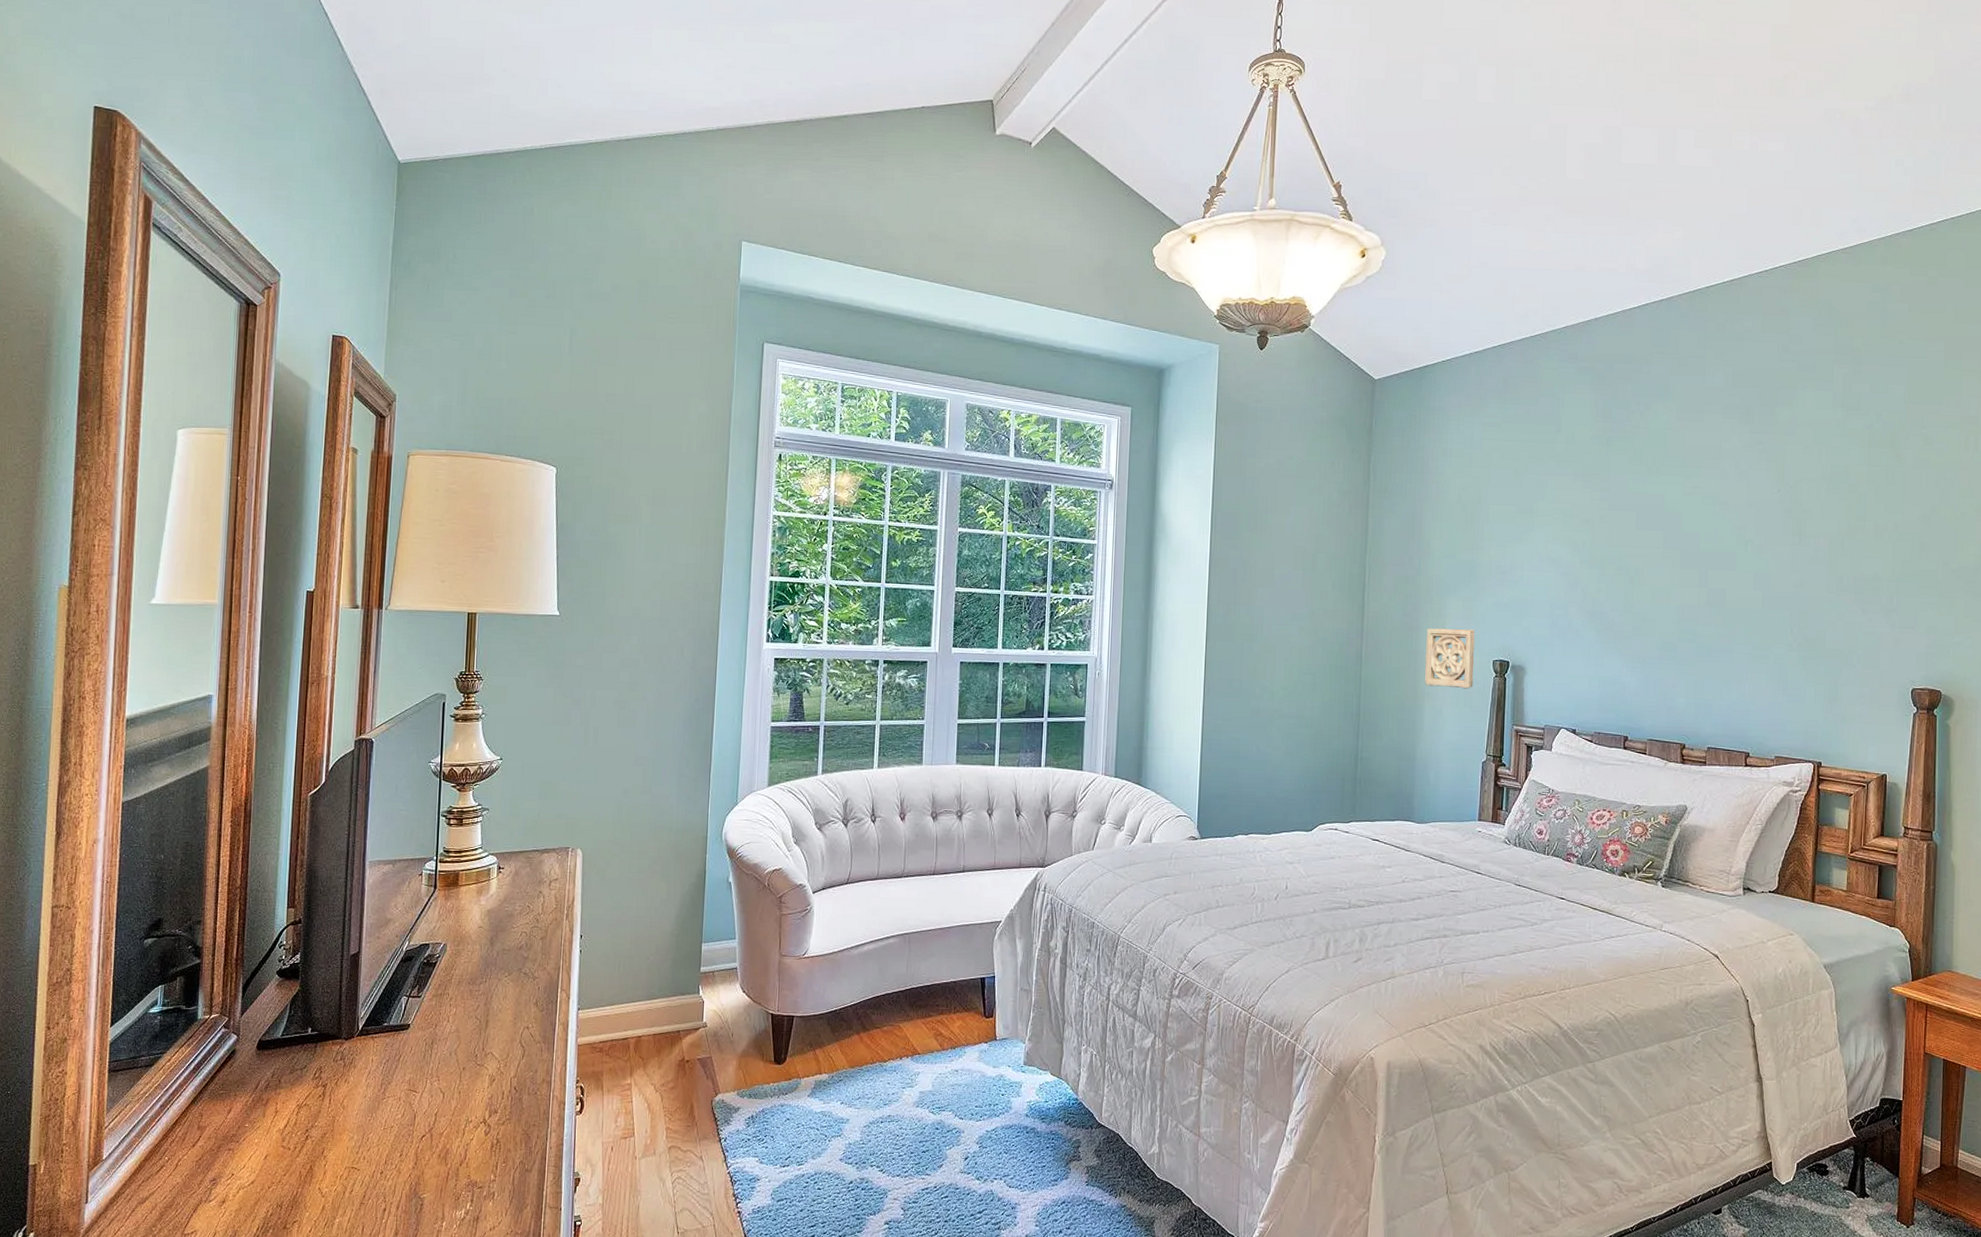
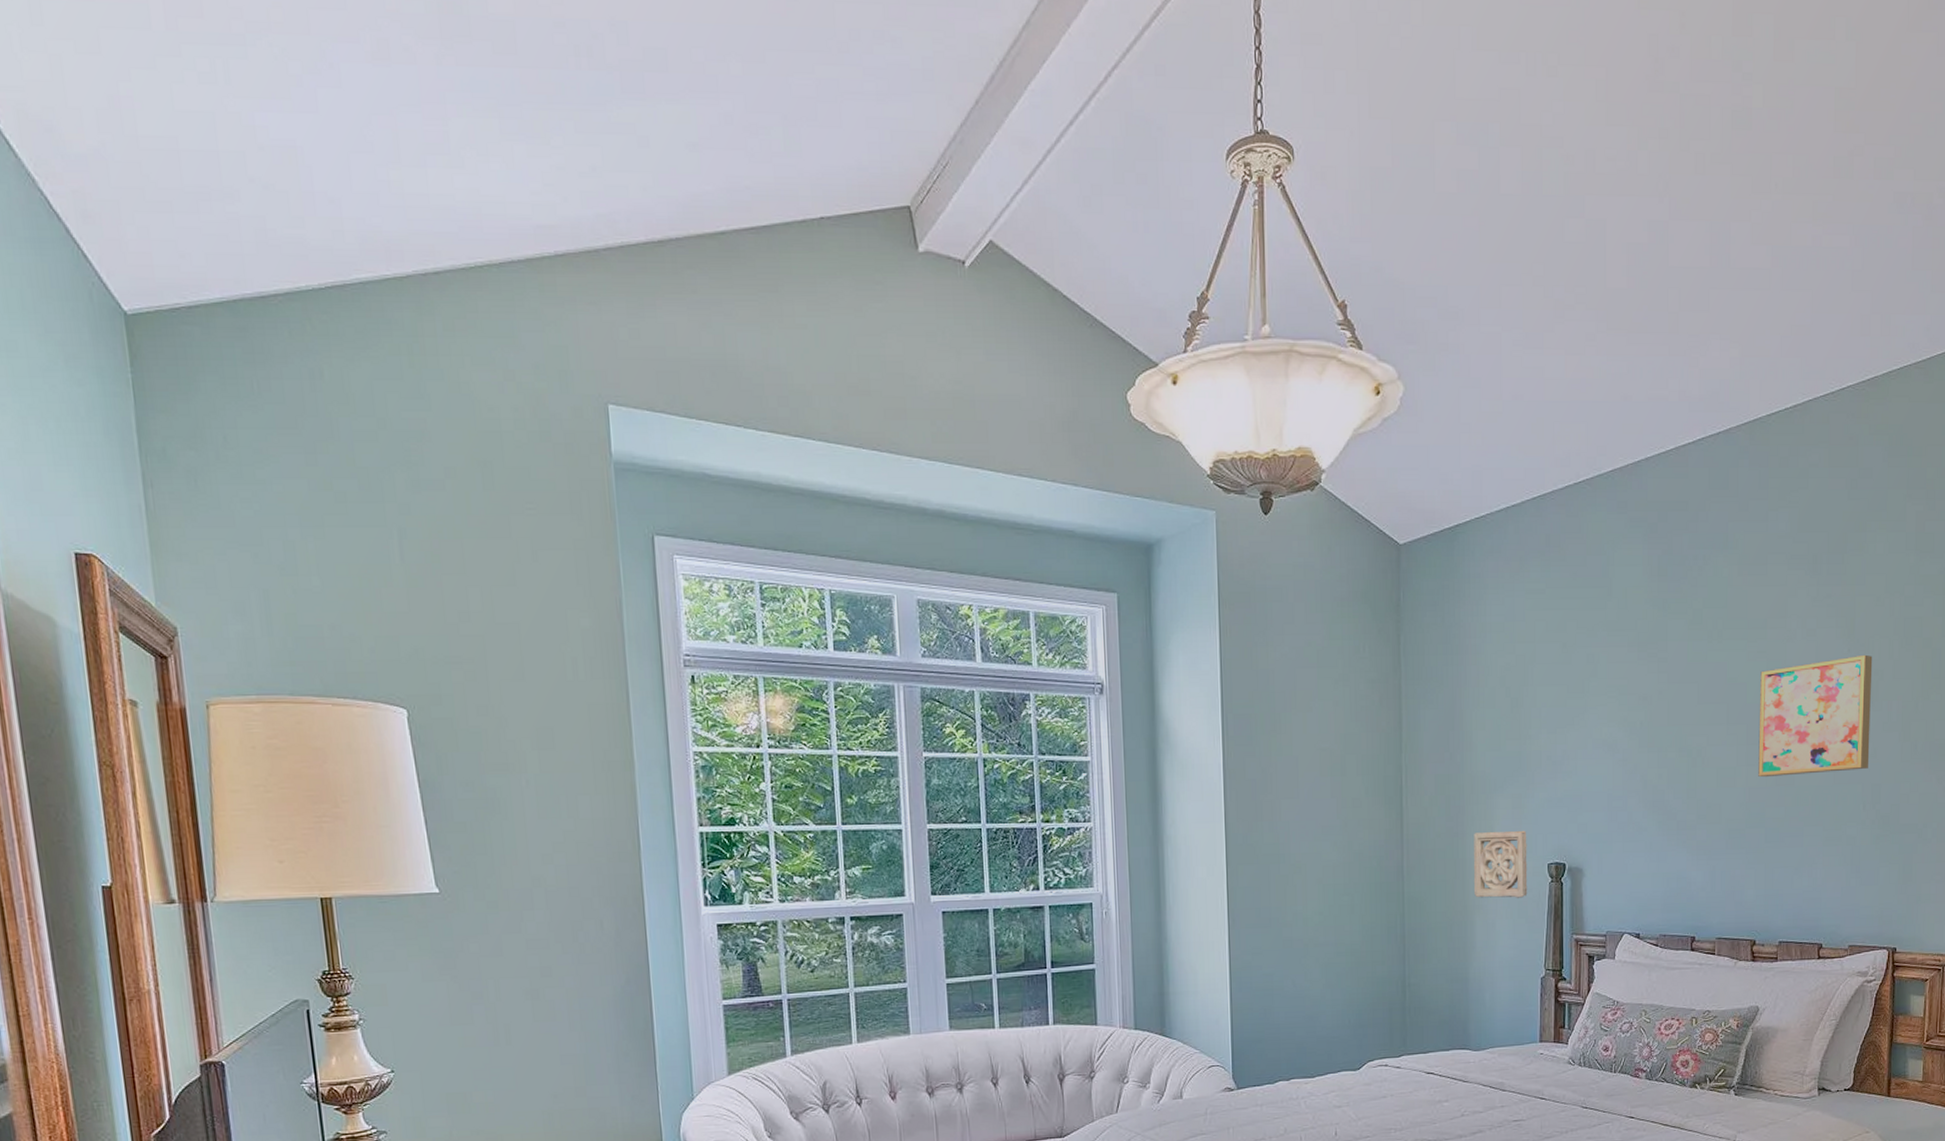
wall art: none [1691,495,1801,598] -> present [1758,654,1873,778]

